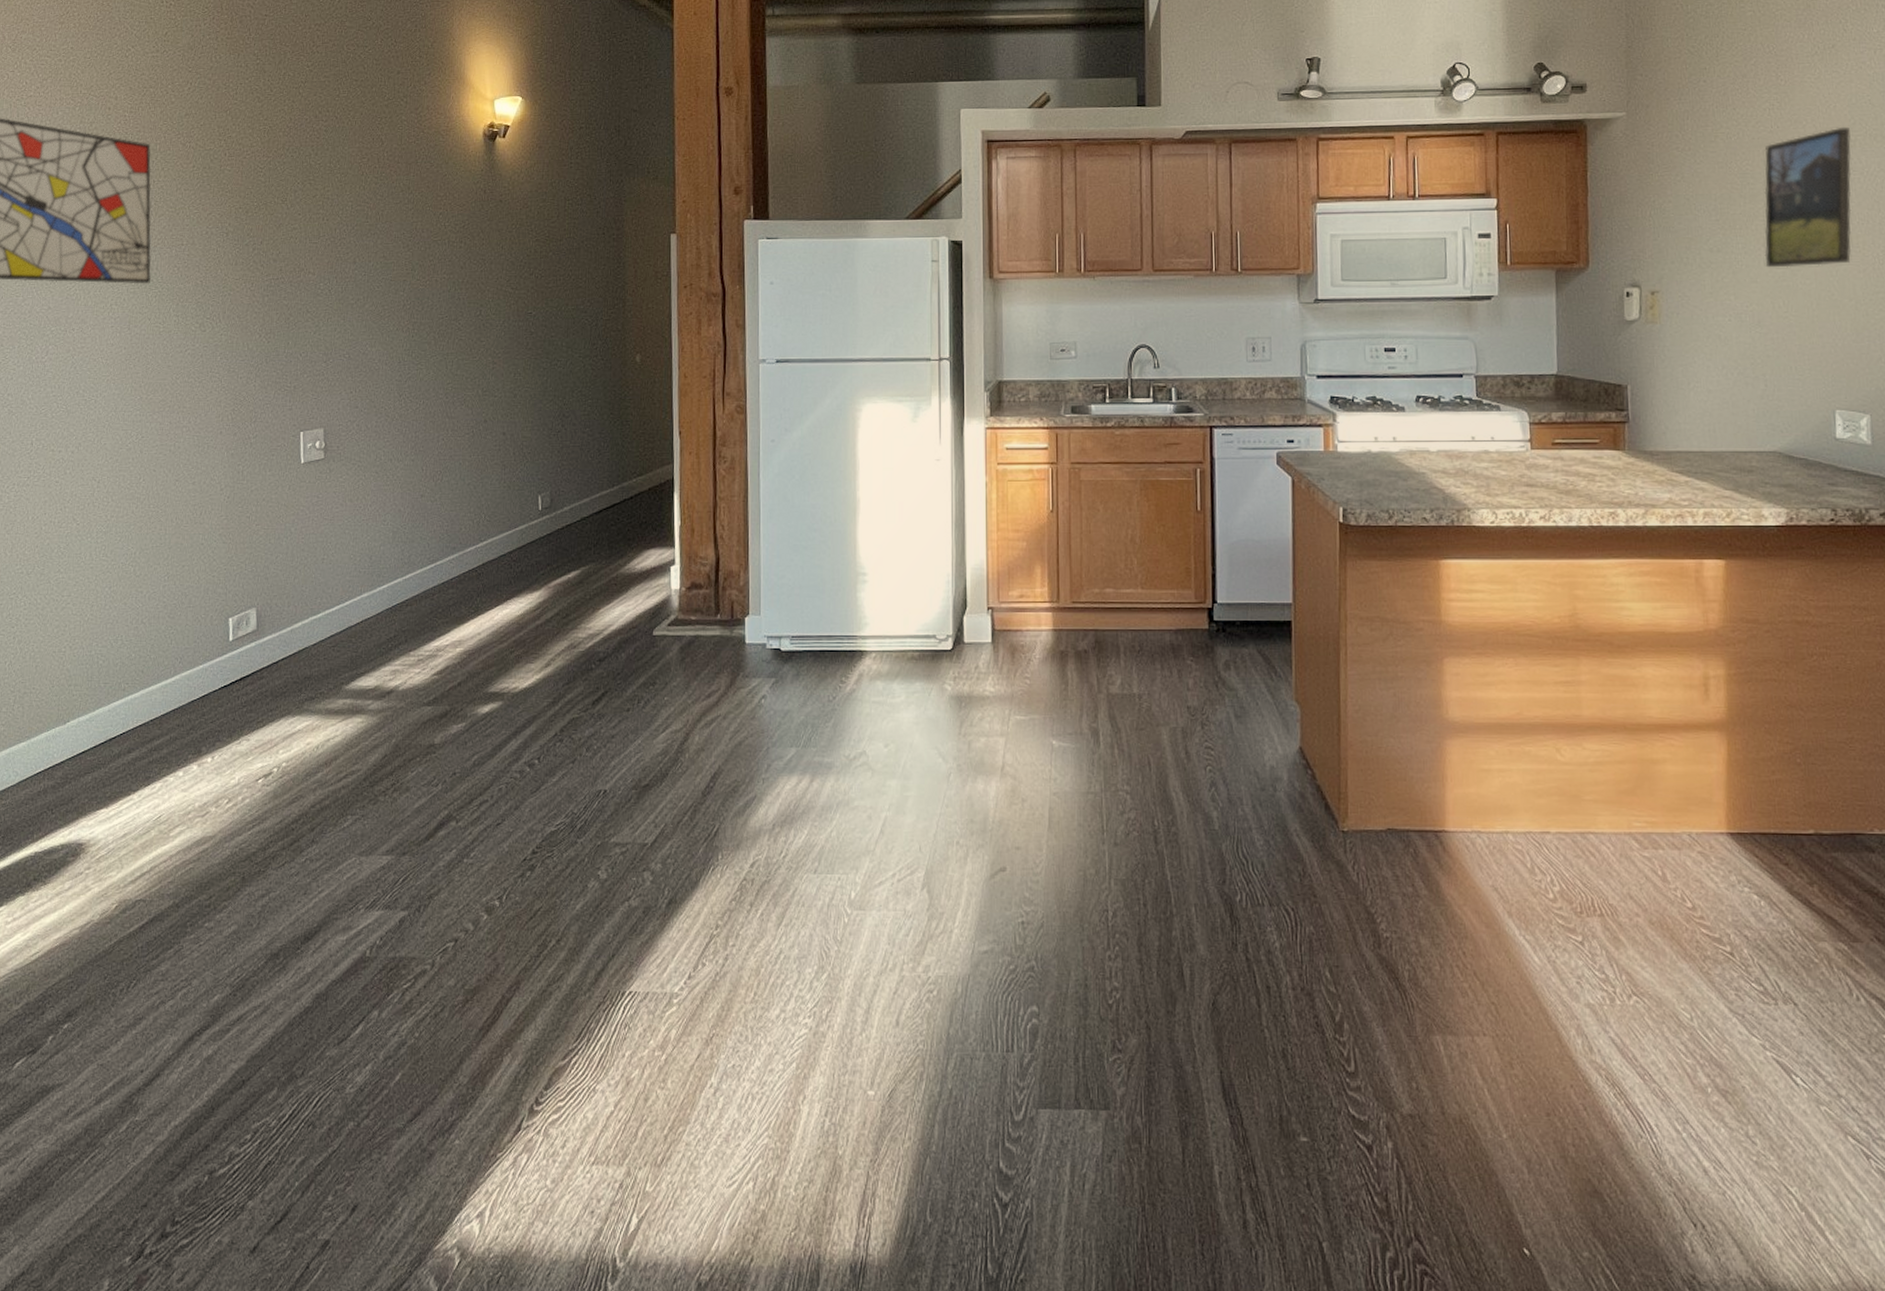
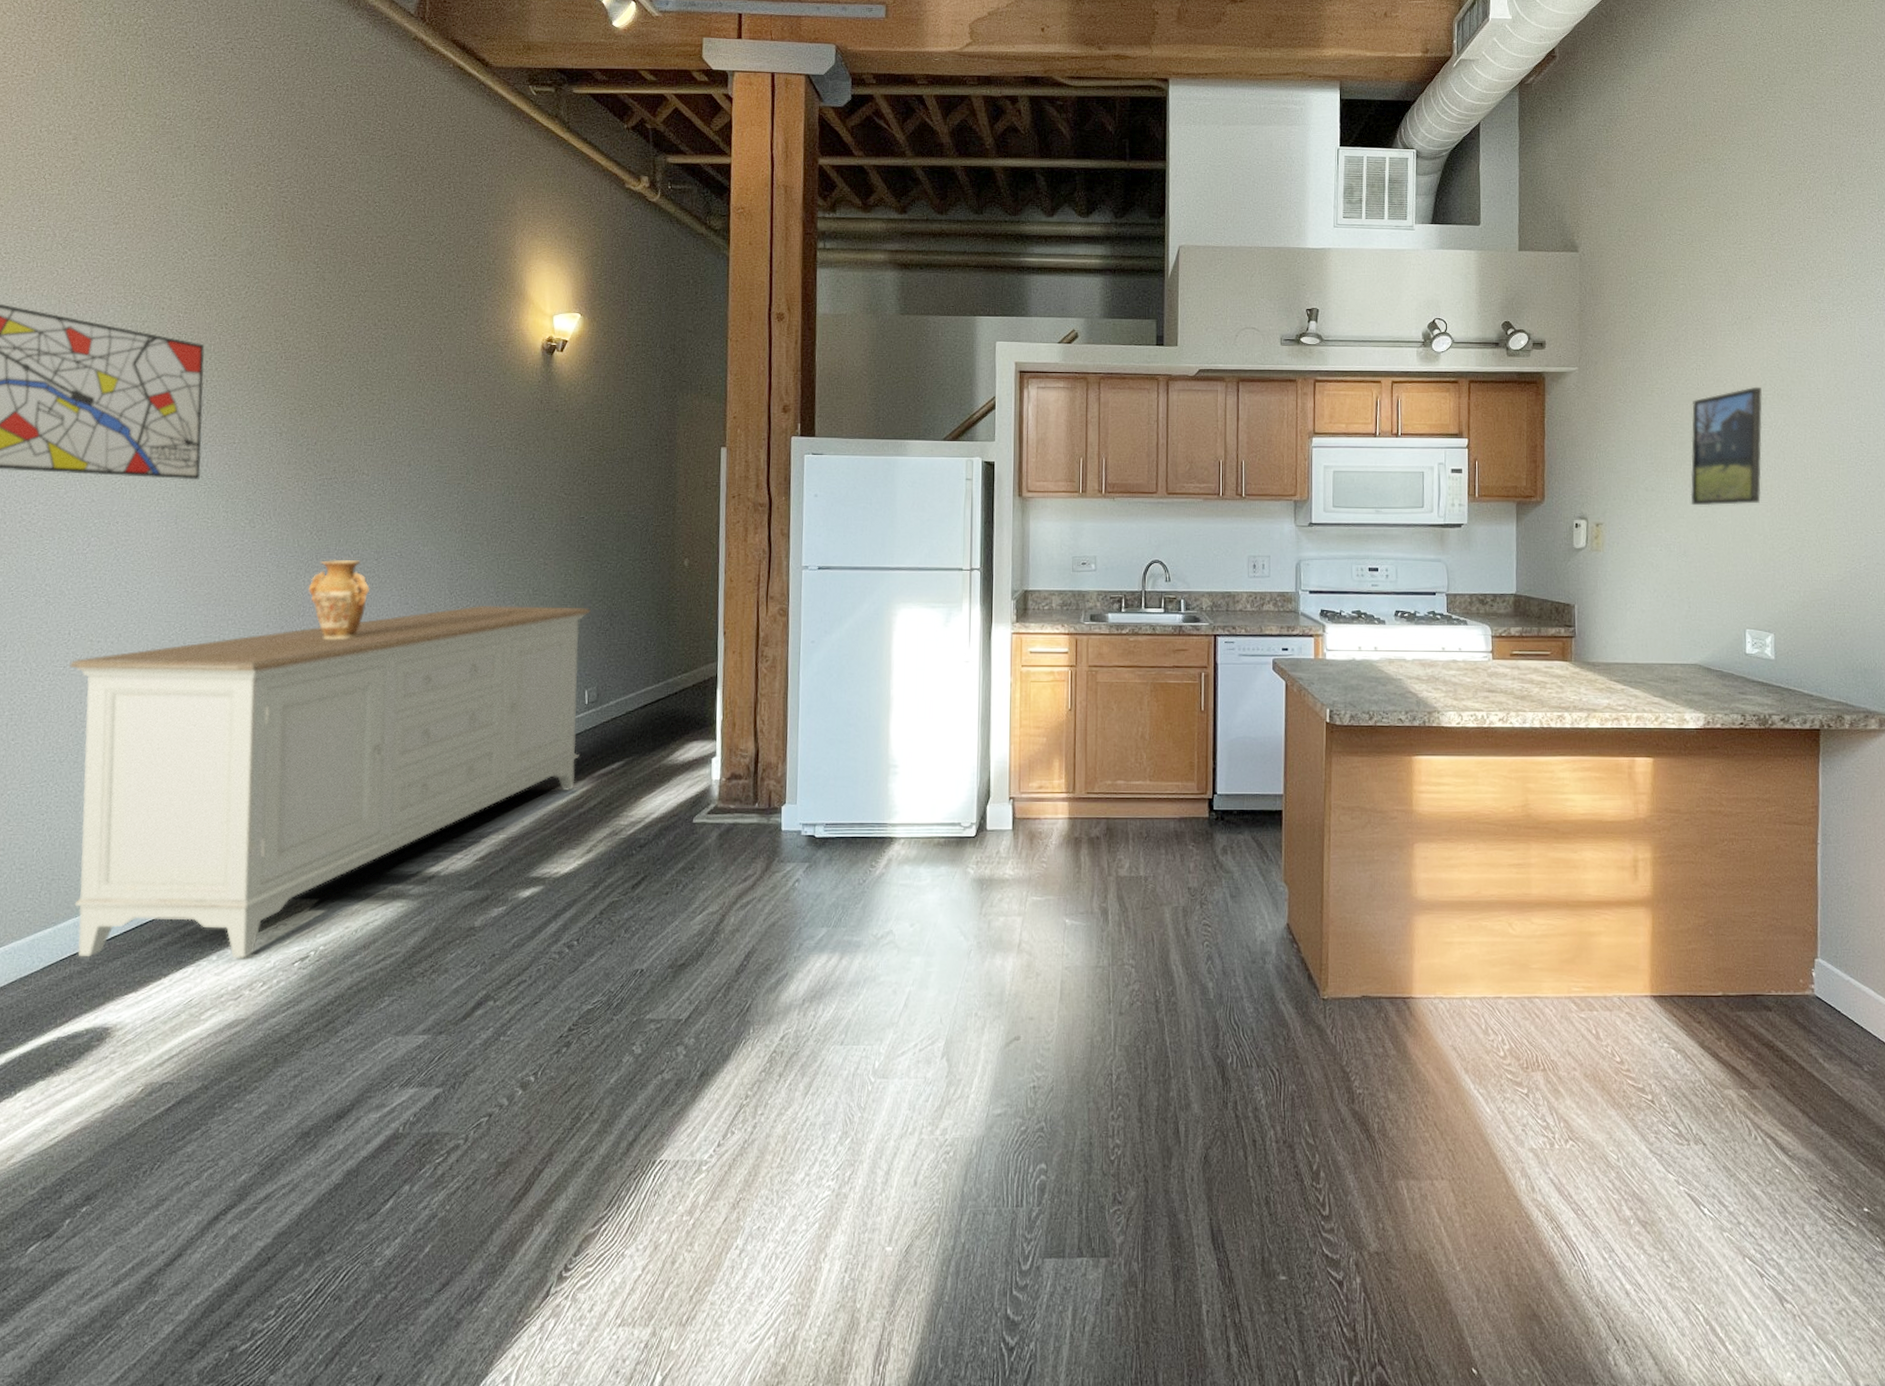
sideboard: none [33,407,541,775] -> present [70,605,591,958]
vase: none [259,362,320,446] -> present [308,559,371,640]

